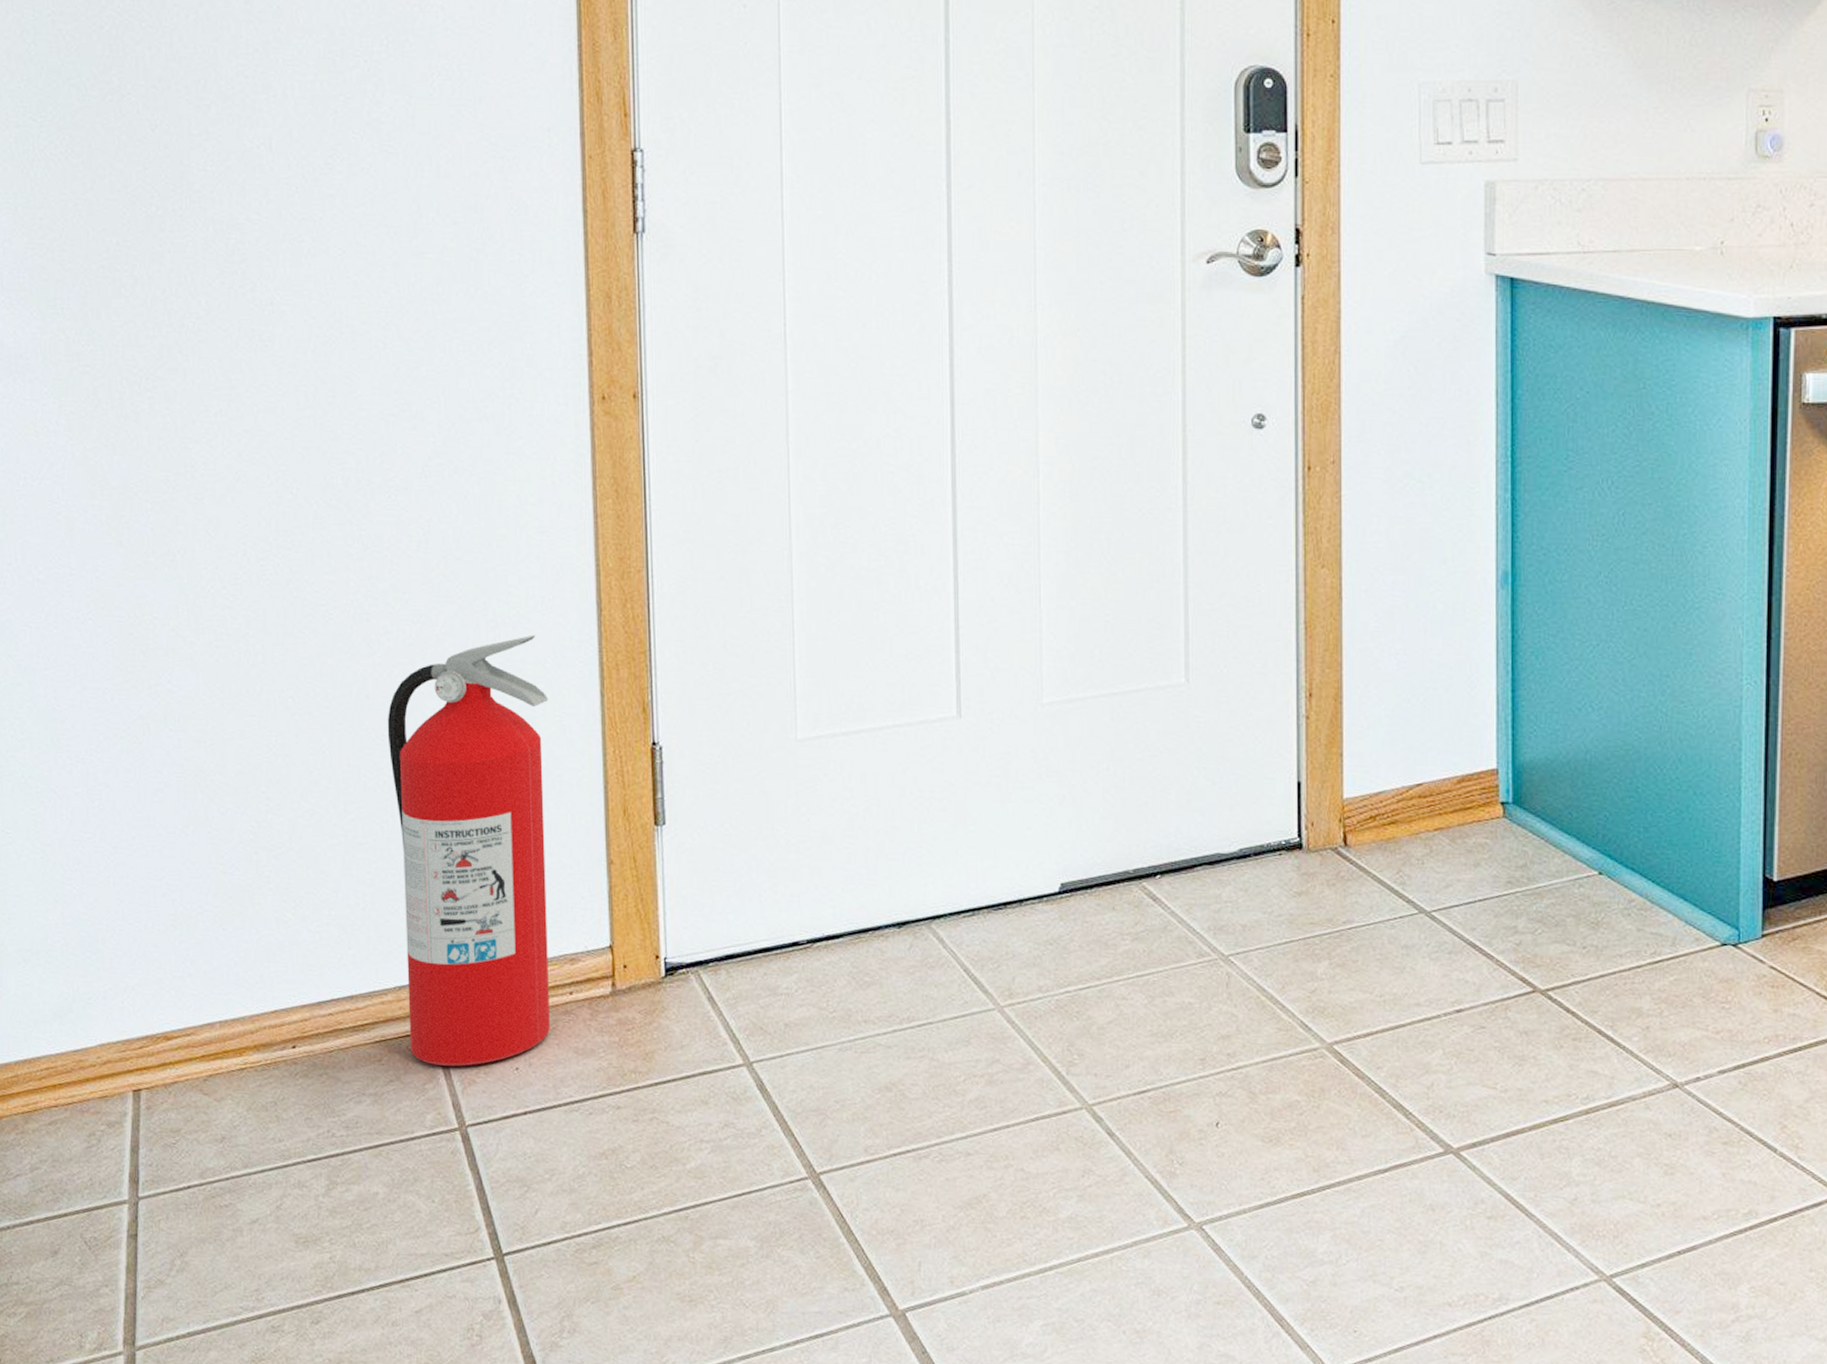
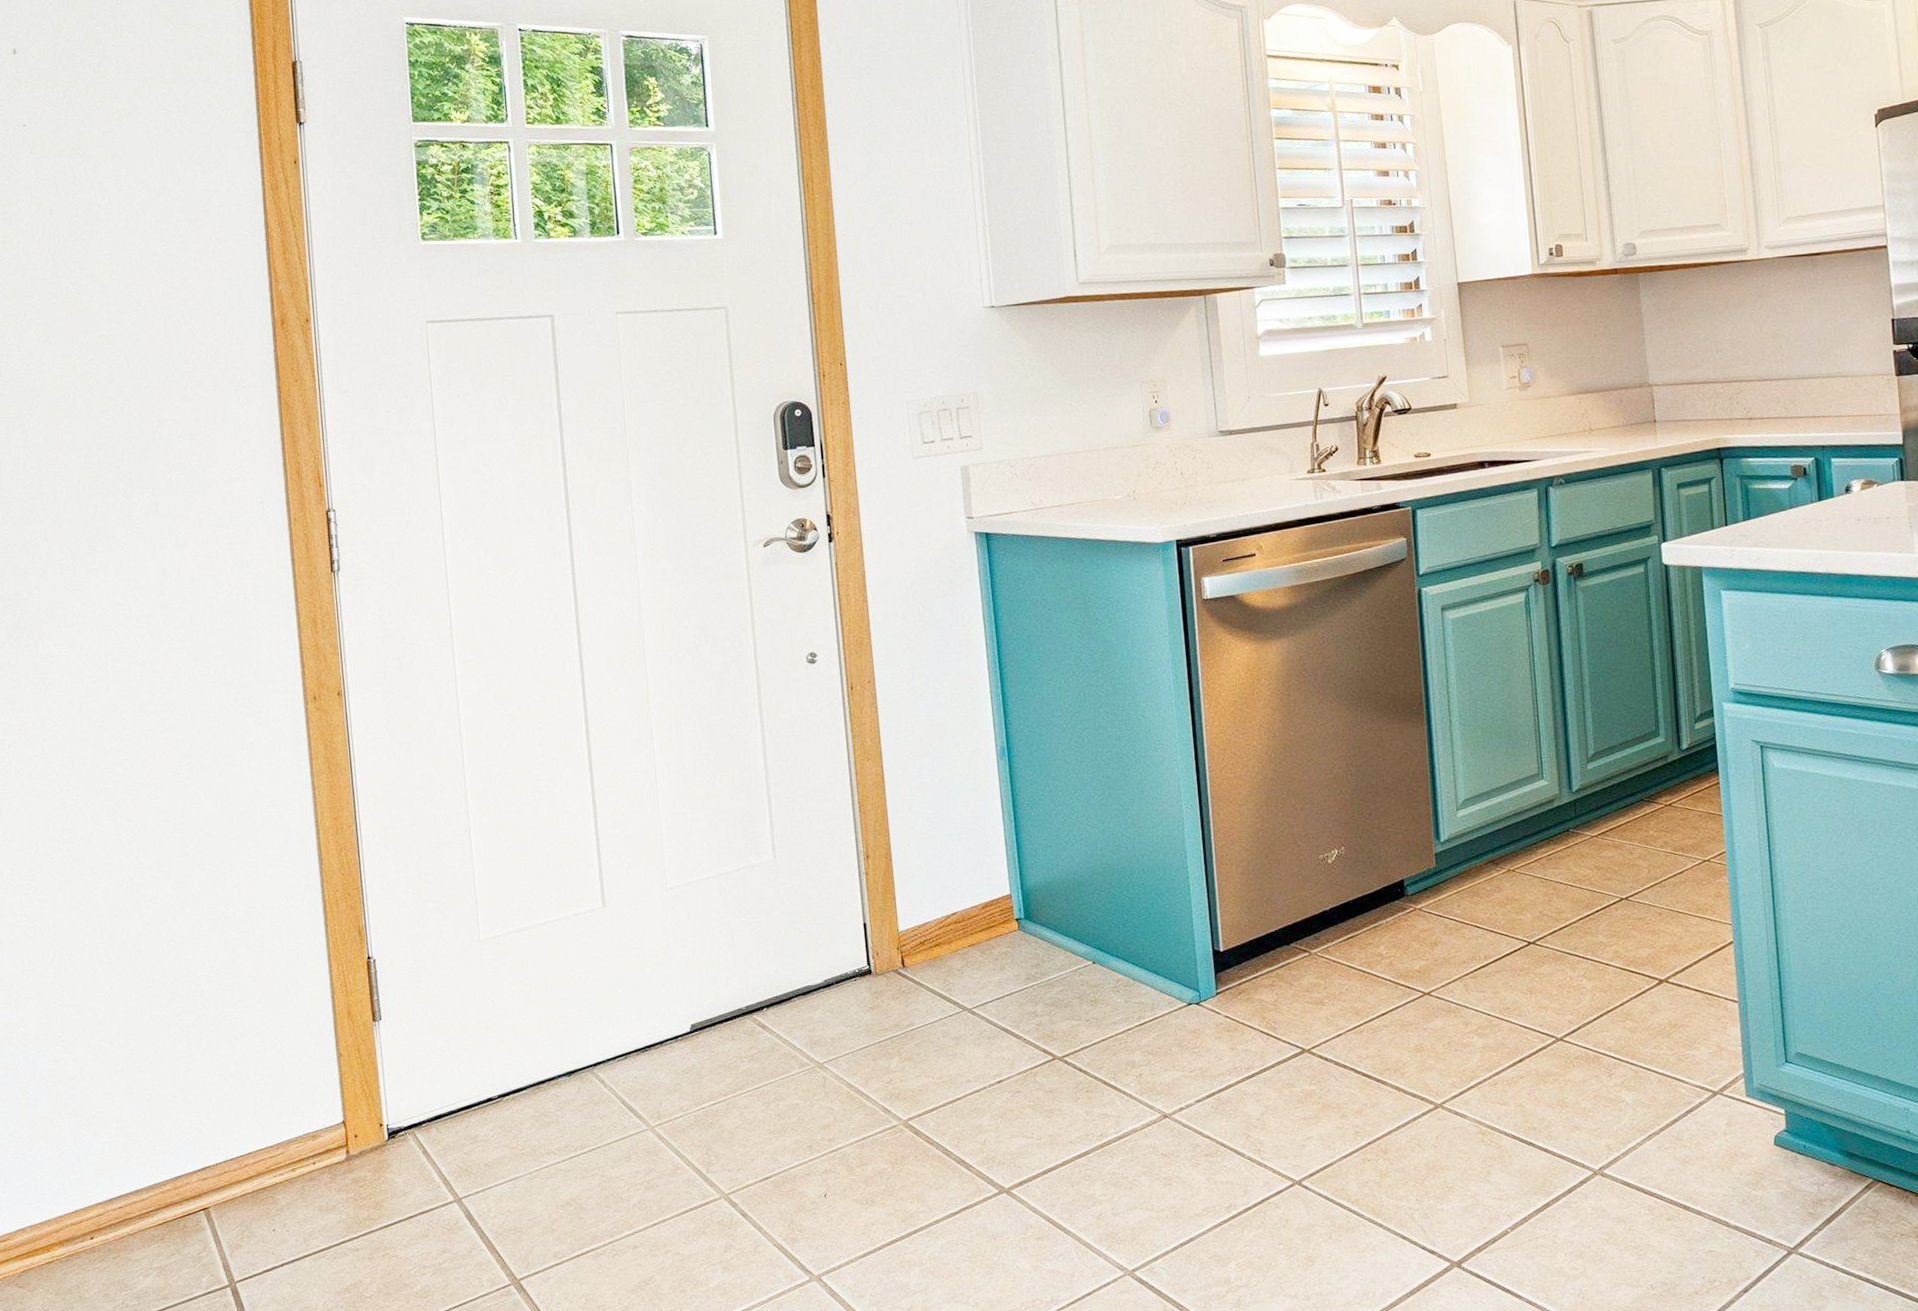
fire extinguisher: present [387,634,550,1067] -> none [156,885,299,1237]

